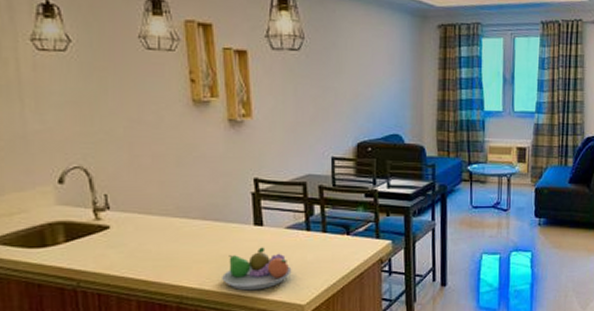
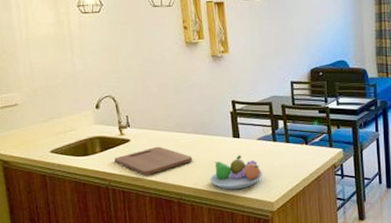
cutting board: none [85,235,199,273] -> present [114,146,193,175]

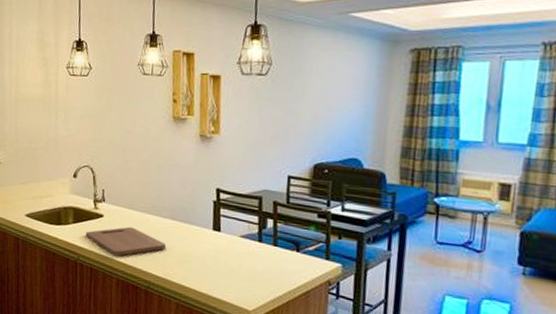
fruit bowl: present [210,155,263,190] -> none [182,250,242,289]

